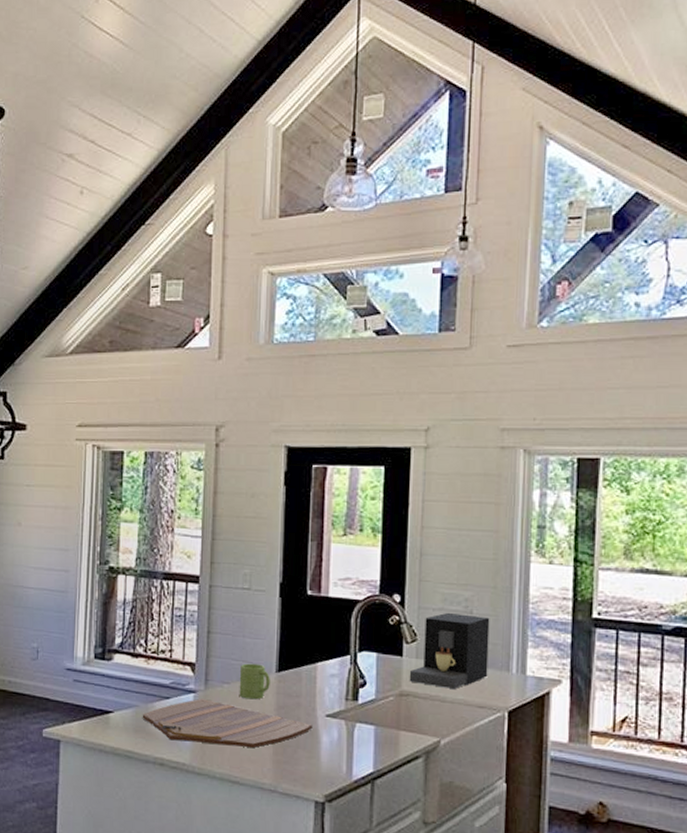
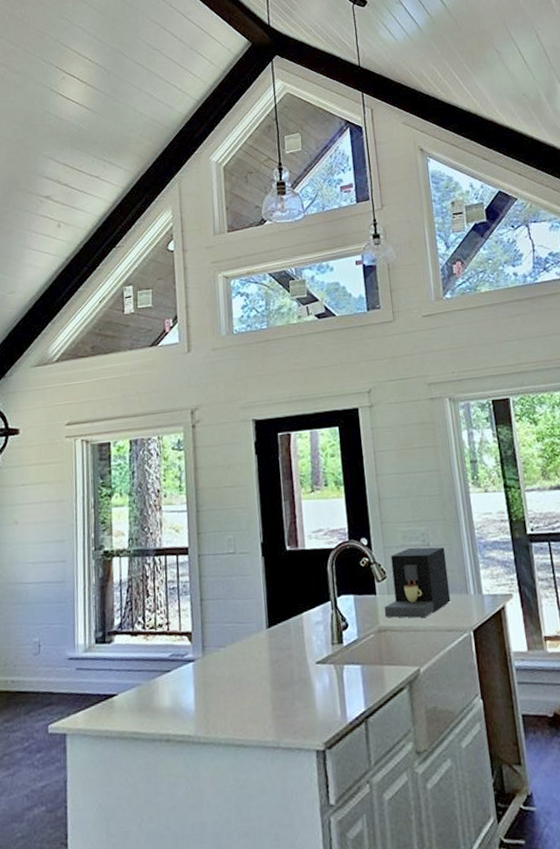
cutting board: present [142,699,313,748] -> none [145,666,306,714]
mug: present [239,663,270,700] -> none [233,623,263,660]

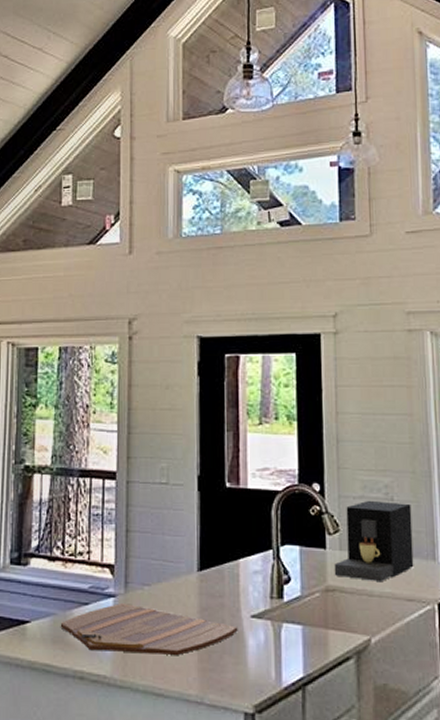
cutting board: none [145,666,306,714] -> present [60,603,238,655]

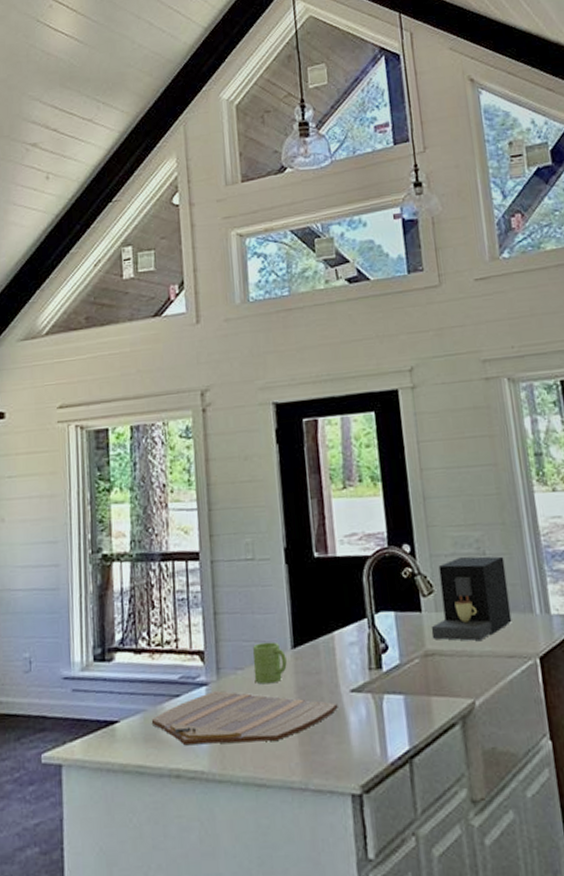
mug: none [160,562,192,602] -> present [252,642,287,685]

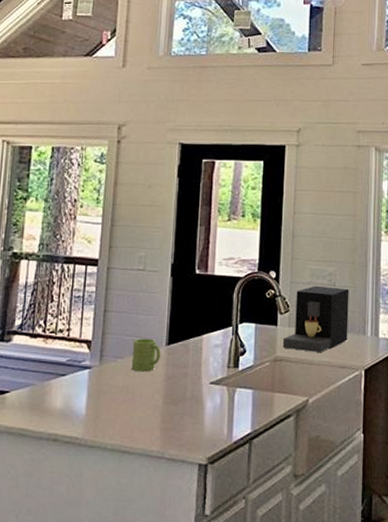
cutting board: present [151,691,338,746] -> none [38,374,198,417]

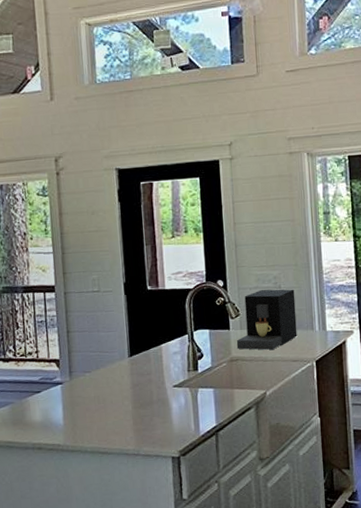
mug: present [131,338,161,372] -> none [97,352,125,383]

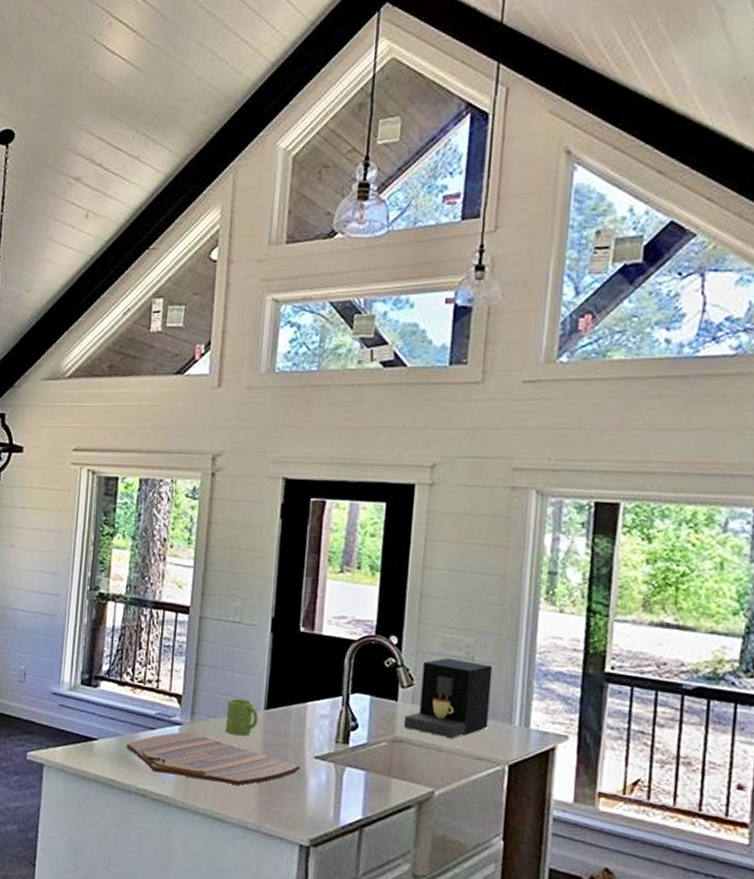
cutting board: none [18,388,164,427] -> present [126,731,300,785]
mug: none [97,352,125,383] -> present [225,698,258,737]

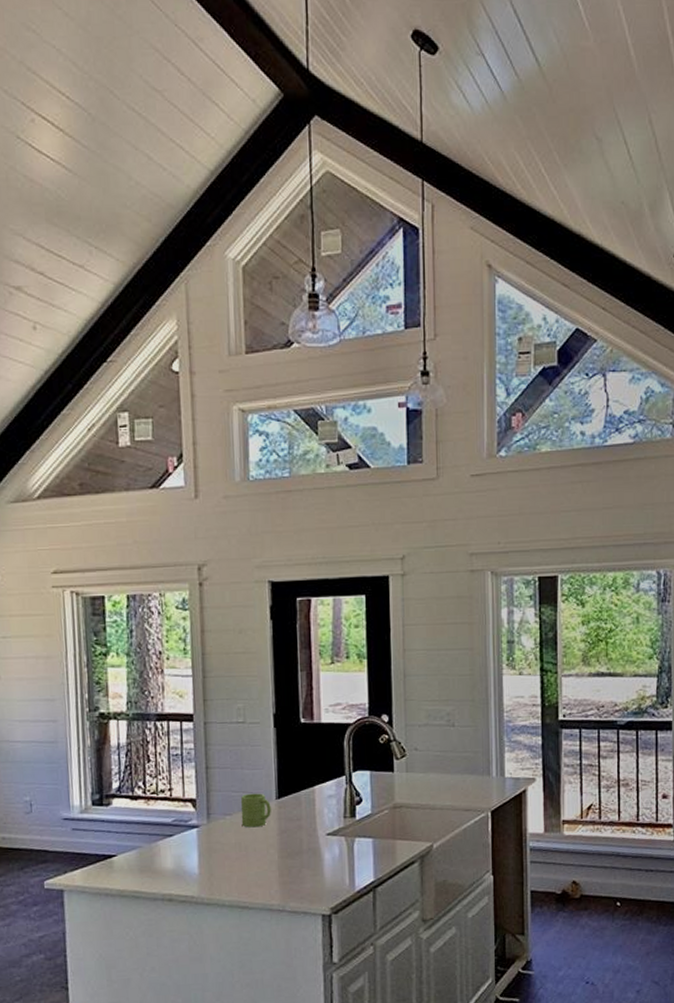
cutting board: present [126,731,300,785] -> none [146,832,315,876]
coffee maker: present [403,657,493,739] -> none [401,727,471,797]

